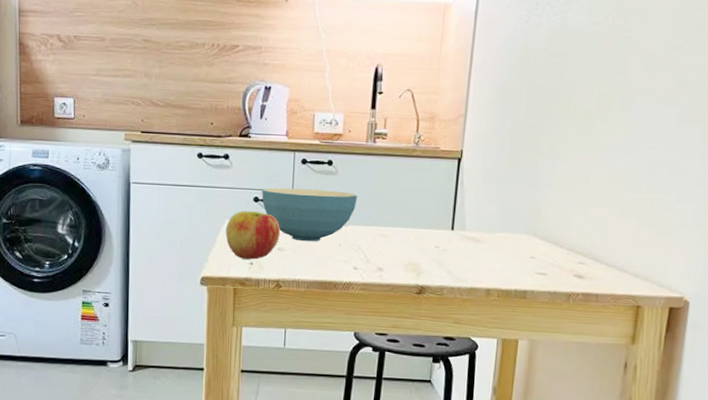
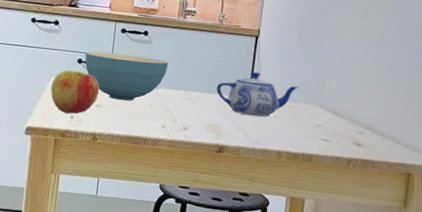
teapot: none [413,200,509,252] -> present [216,71,298,117]

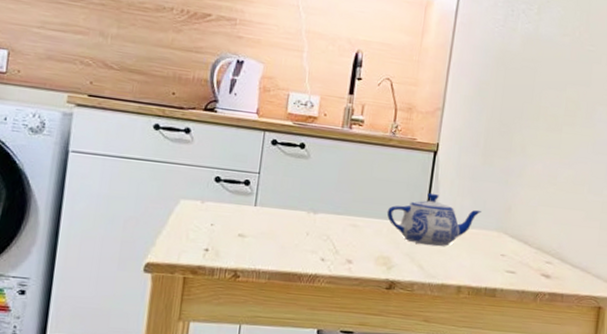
apple: present [50,70,99,114] -> none [179,190,243,246]
cereal bowl: present [85,51,169,101] -> none [224,167,330,229]

